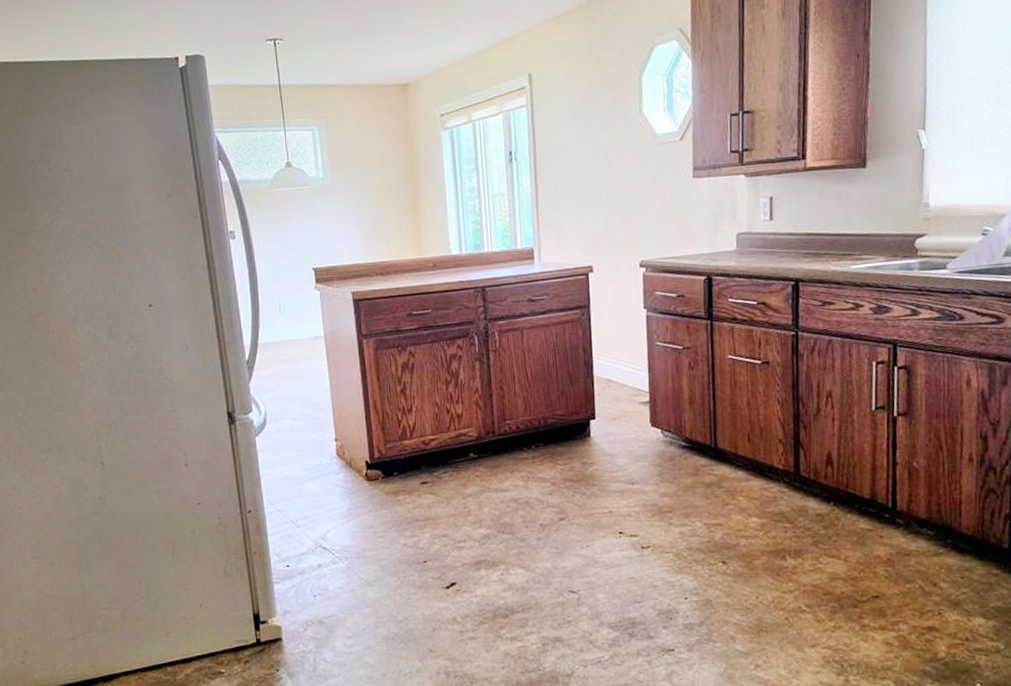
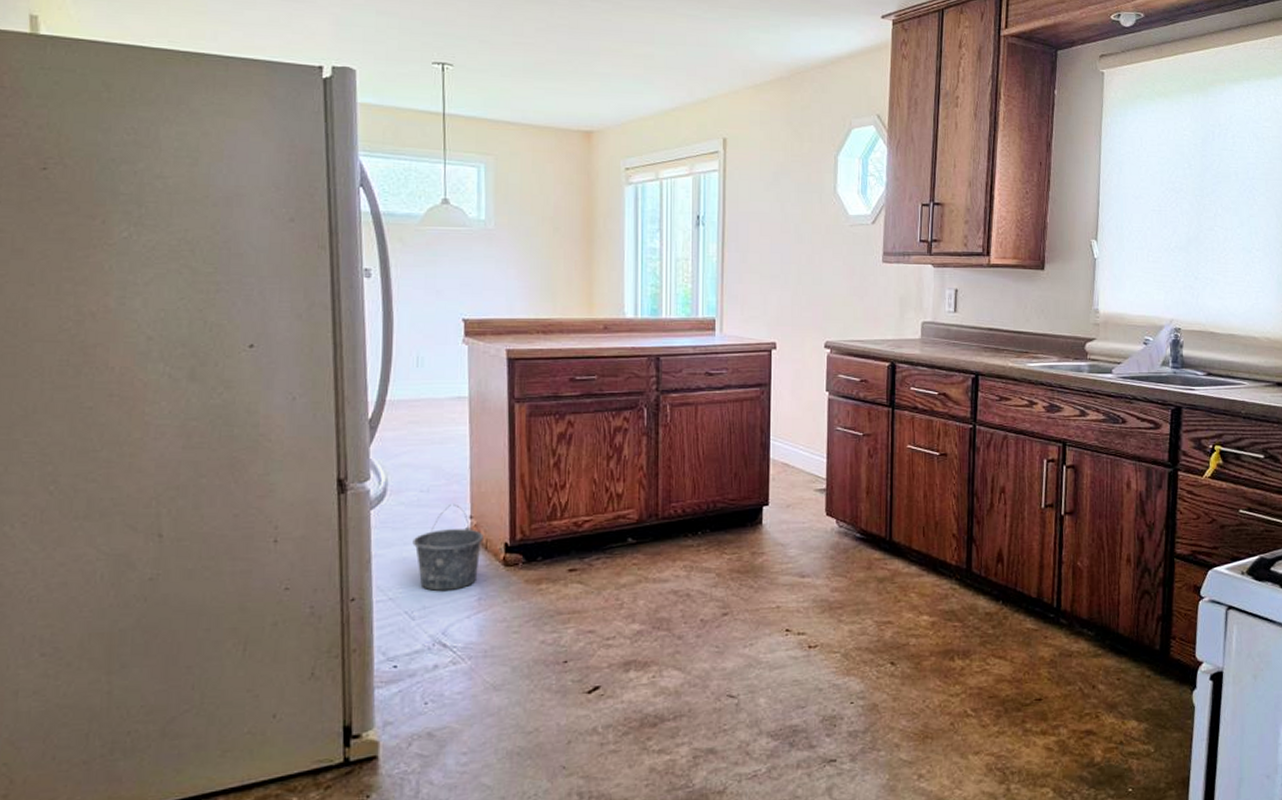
bucket: none [291,429,348,503] -> present [412,503,483,591]

